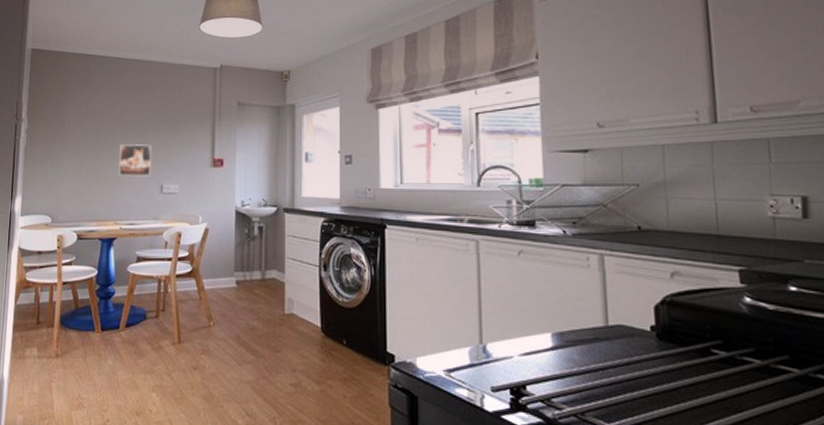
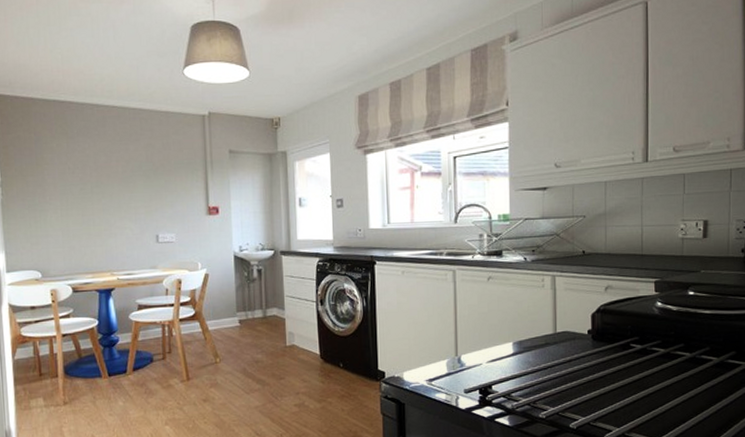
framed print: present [119,143,152,177] -> none [108,194,144,227]

